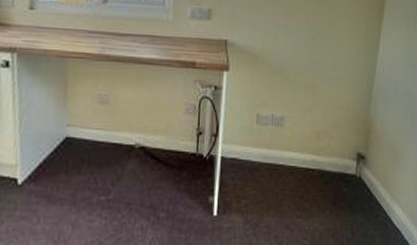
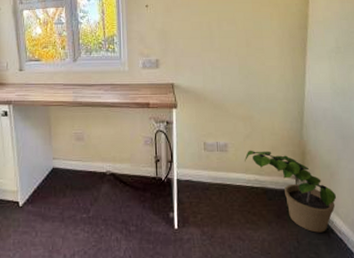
potted plant: none [302,125,399,223] -> present [245,150,337,233]

